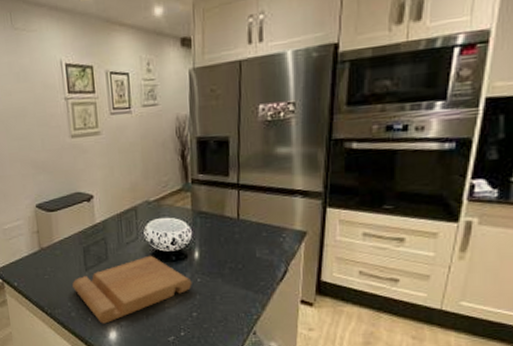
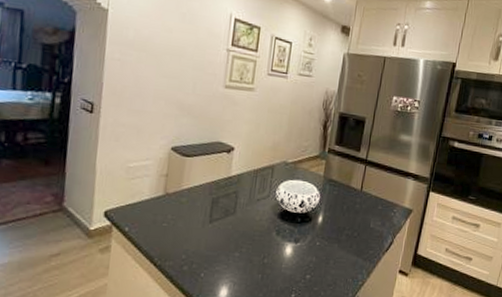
cutting board: present [72,255,192,324] -> none [191,214,312,281]

